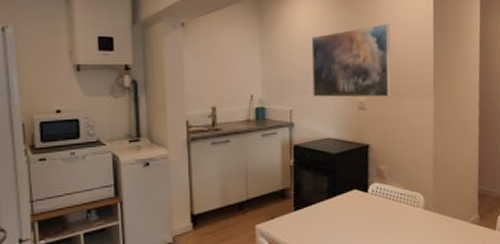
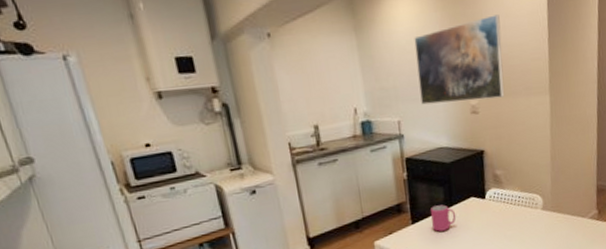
mug: none [314,194,338,221] -> present [431,205,456,232]

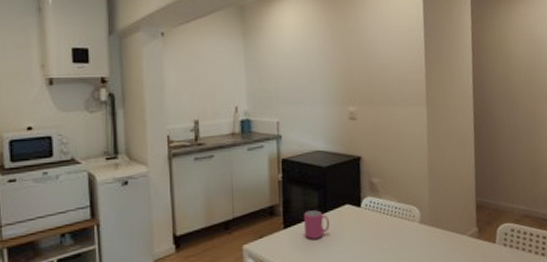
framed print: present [414,14,505,105] -> none [298,30,383,108]

